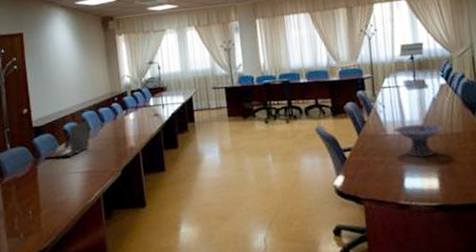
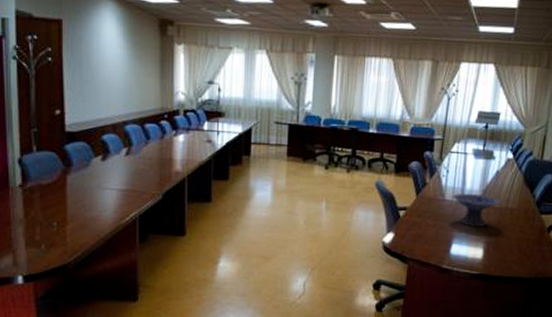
laptop: present [44,120,90,159] -> none [76,134,132,171]

